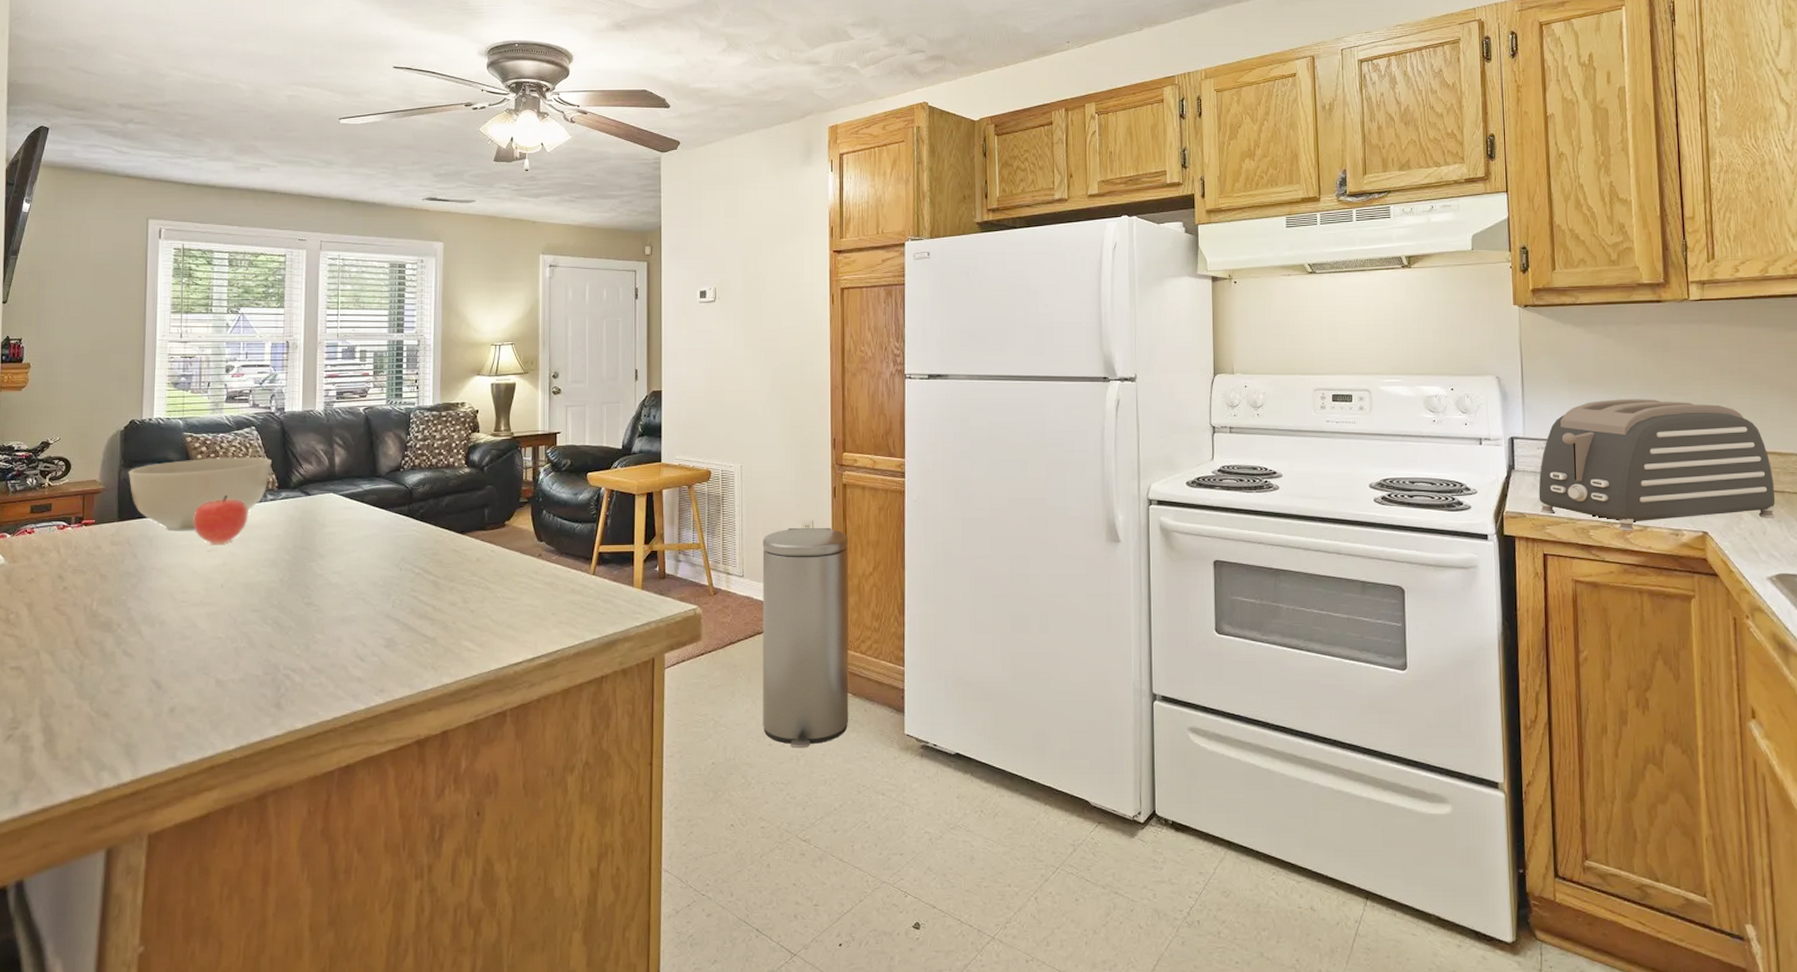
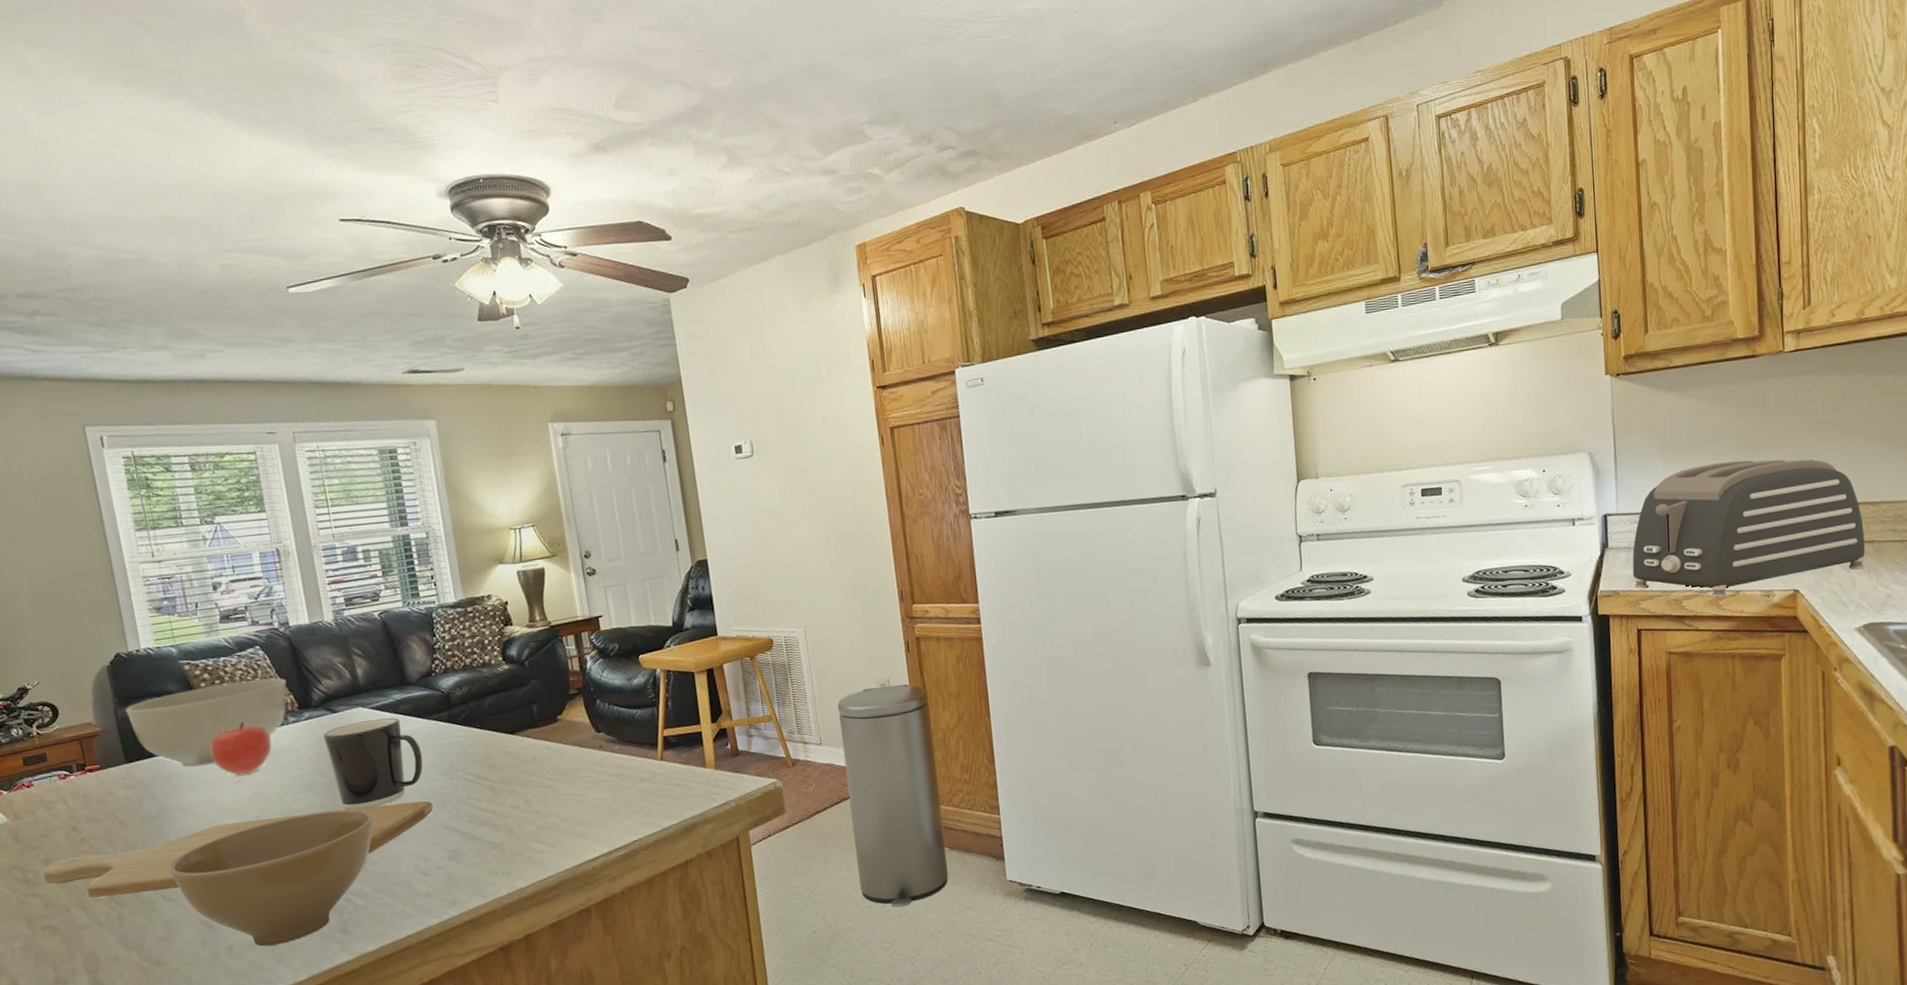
chopping board: none [24,587,380,645] -> present [43,800,433,898]
bowl: none [133,587,325,711] -> present [167,808,375,947]
mug: none [294,505,378,589] -> present [323,717,423,810]

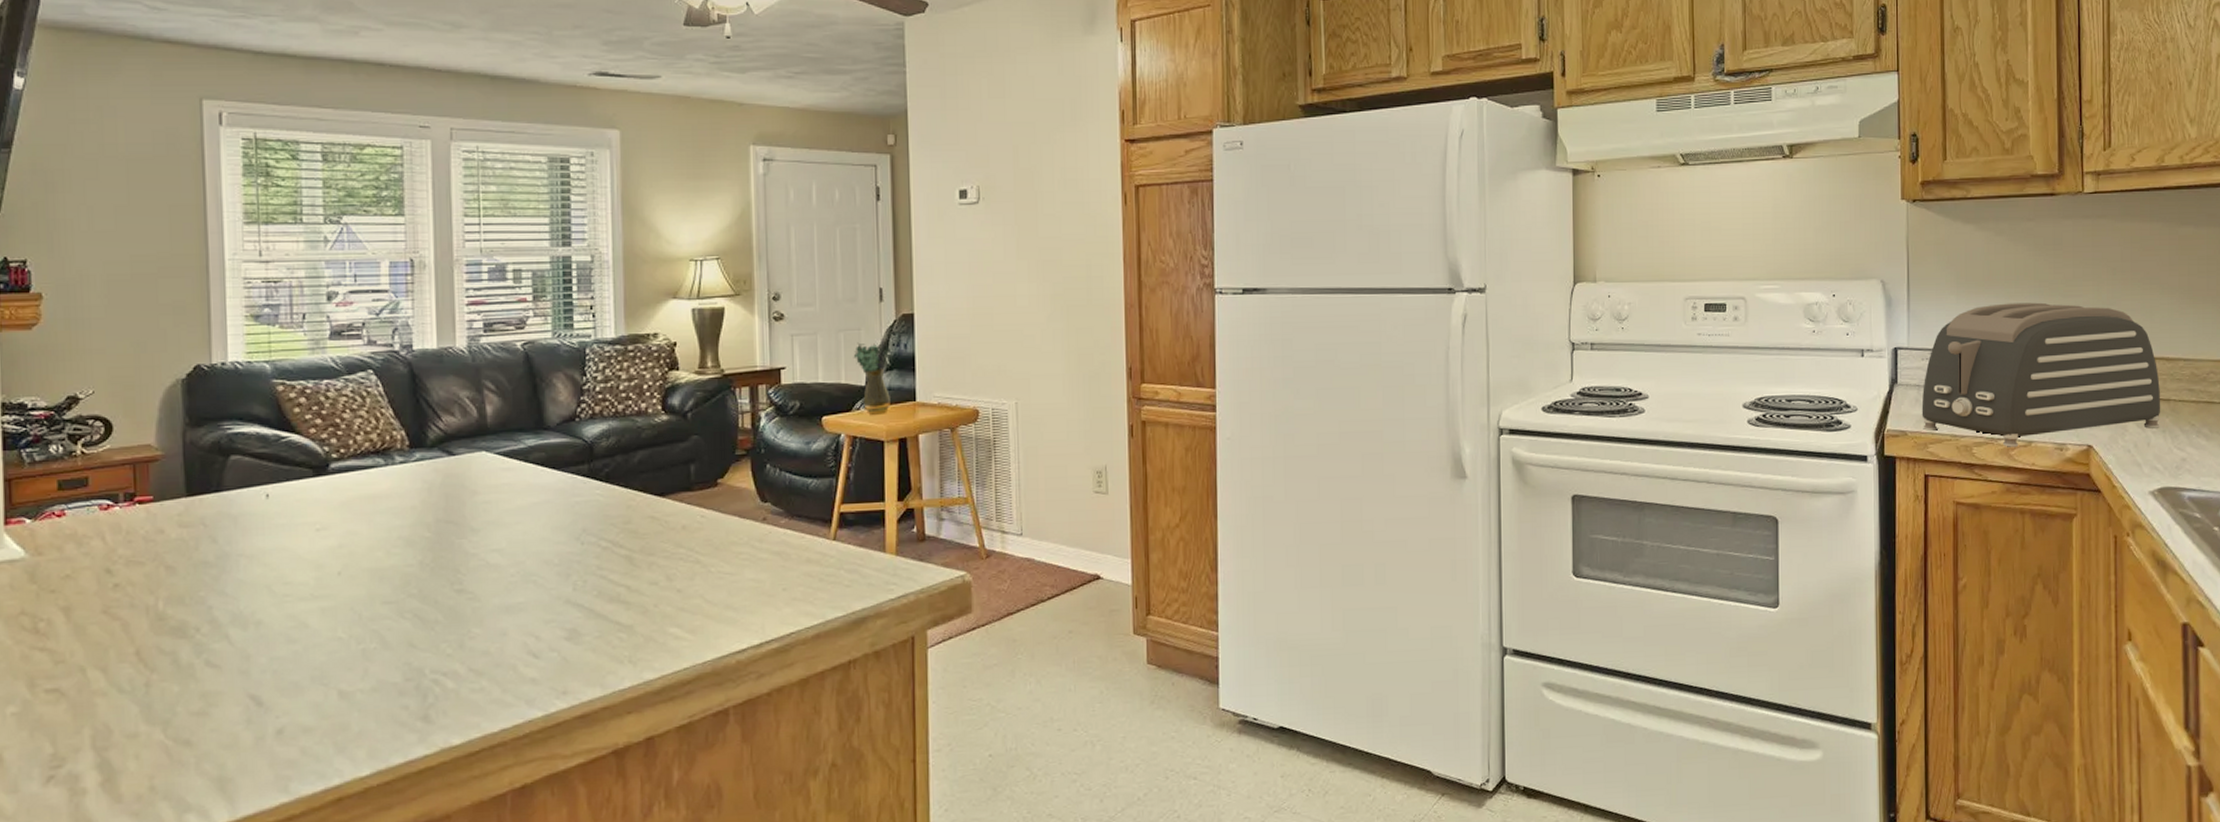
chopping board: present [43,800,433,898] -> none [59,567,555,658]
bowl: present [125,678,287,766] -> none [196,409,399,506]
bowl: present [167,808,375,947] -> none [217,570,482,731]
fruit: present [209,723,272,776] -> none [293,459,372,521]
mug: present [323,717,423,810] -> none [434,466,550,573]
vase: none [659,588,696,652] -> present [853,342,890,416]
pedal bin: present [837,684,949,908] -> none [1045,474,1153,733]

